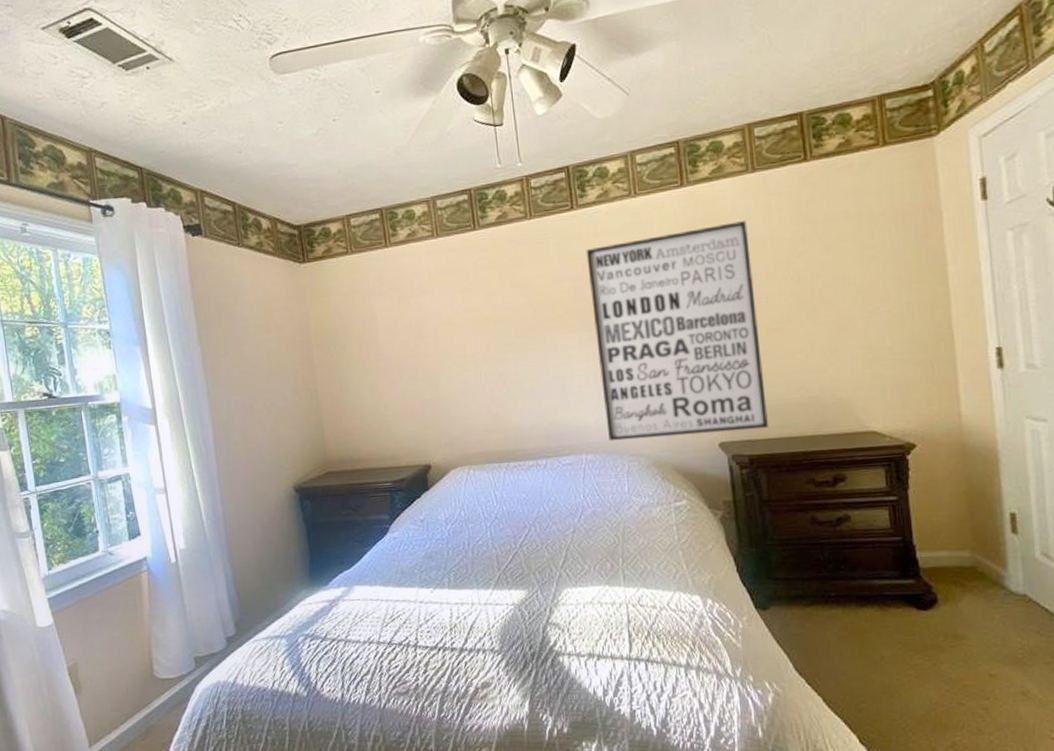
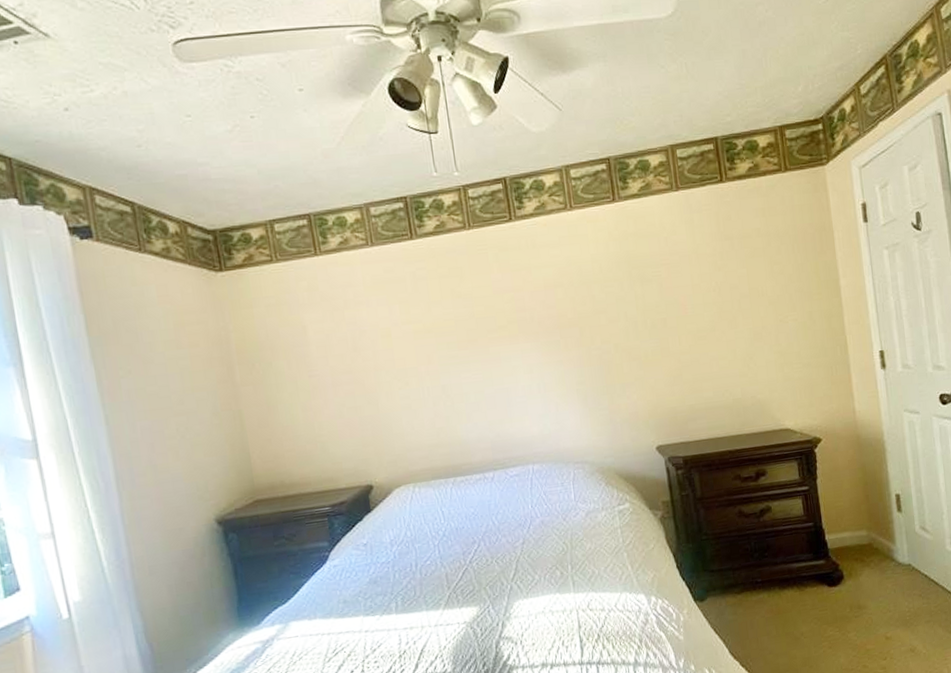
wall art: present [586,221,768,441] -> none [525,236,699,450]

